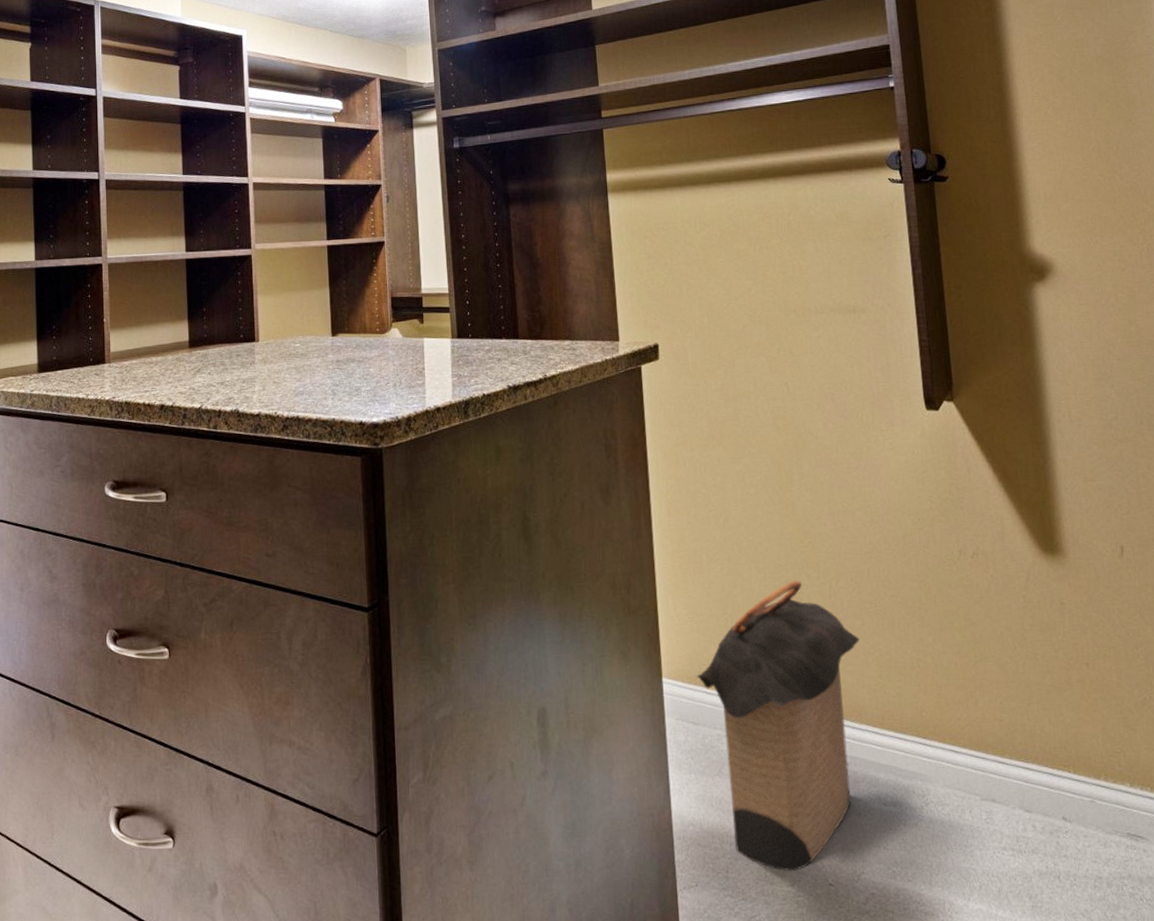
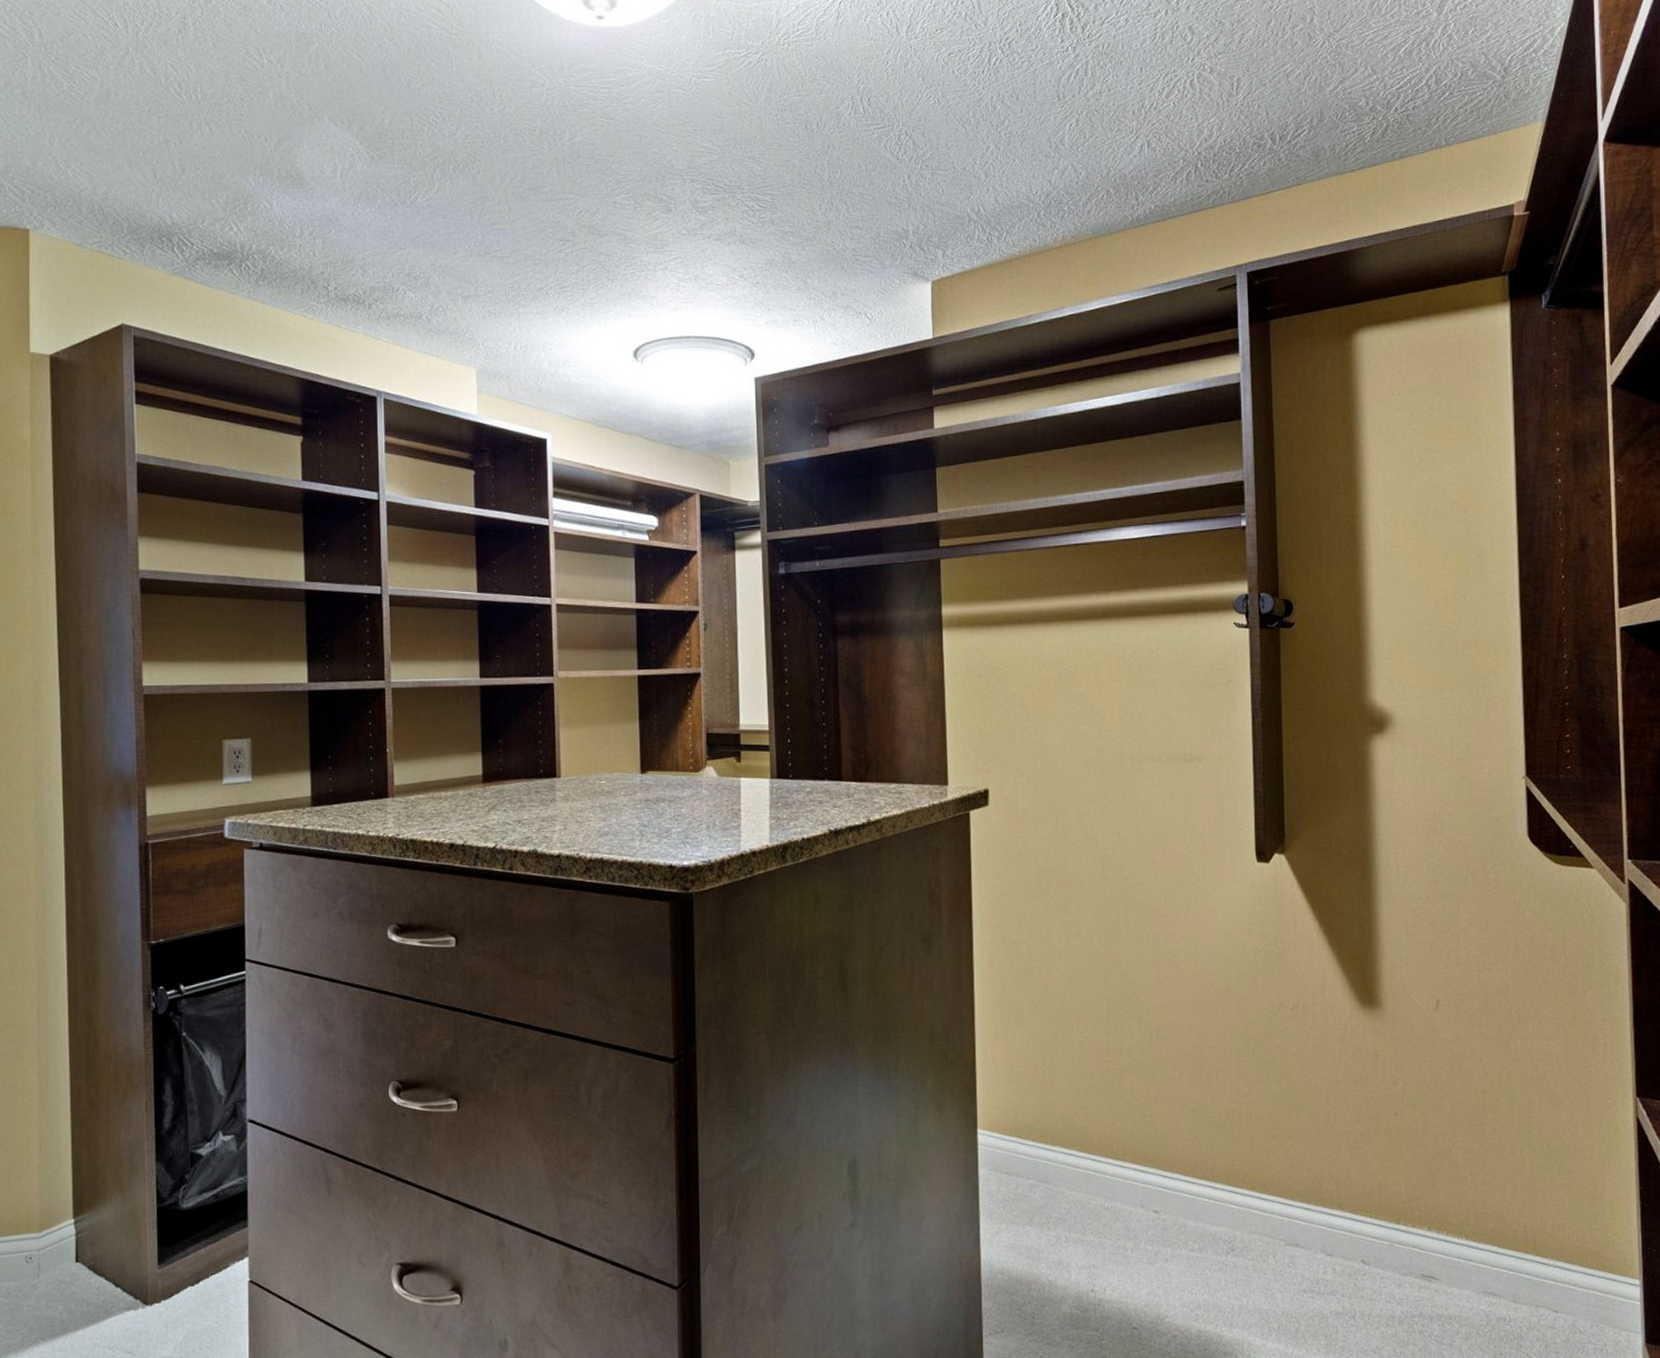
laundry hamper: present [697,581,860,872] -> none [1012,1032,1177,1317]

